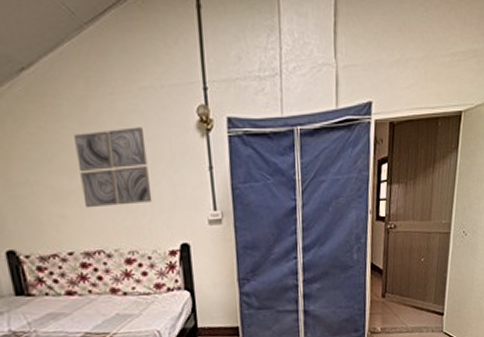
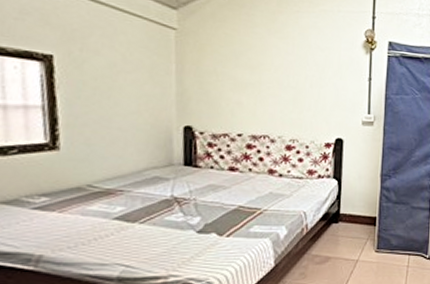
wall art: present [74,127,152,208] -> none [259,38,319,101]

